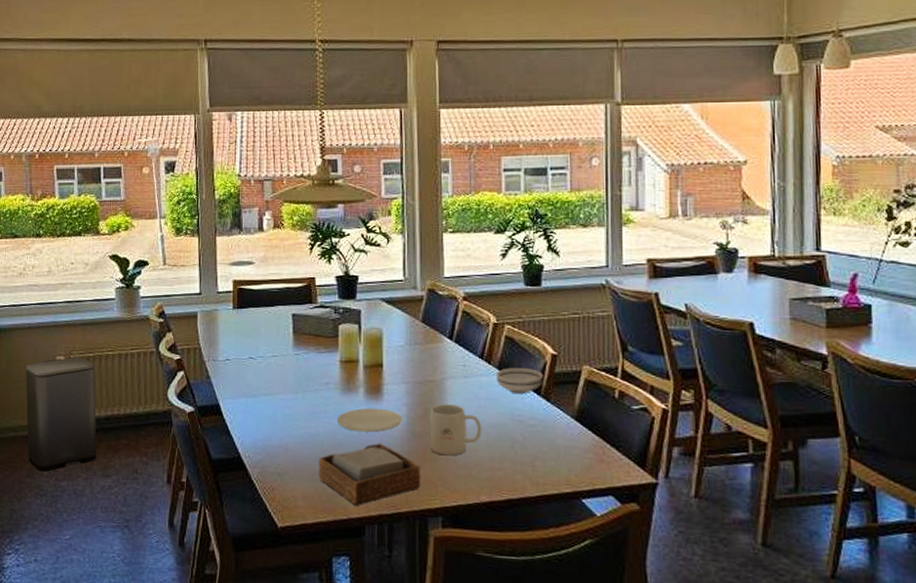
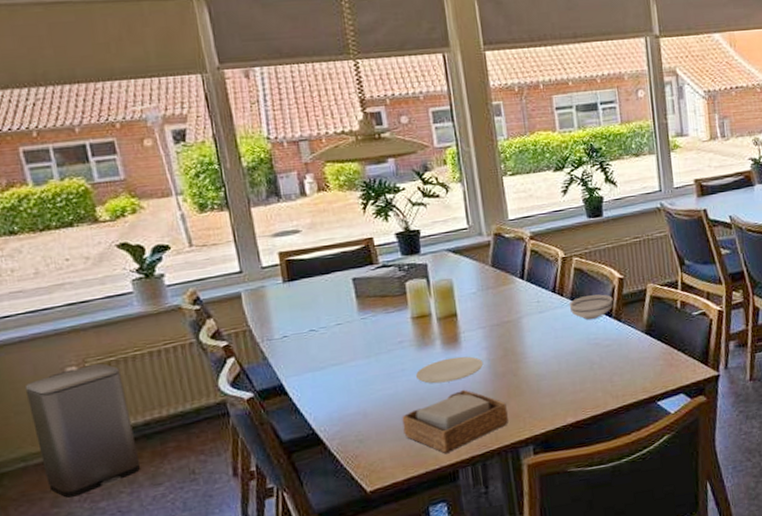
mug: present [430,404,482,456] -> none [509,339,562,389]

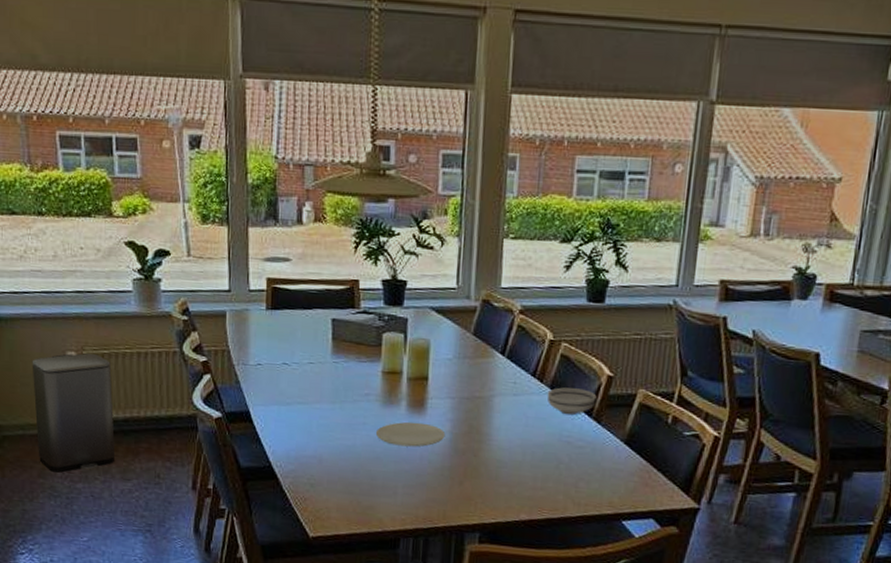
napkin holder: present [402,389,508,453] -> none [354,457,461,519]

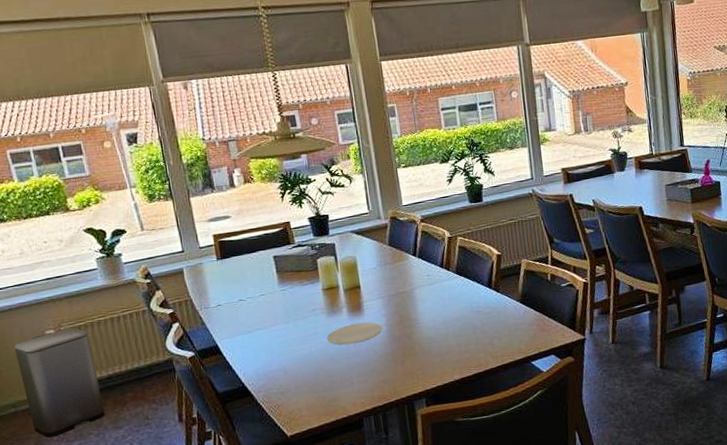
bowl: present [547,387,597,416] -> none [454,268,493,291]

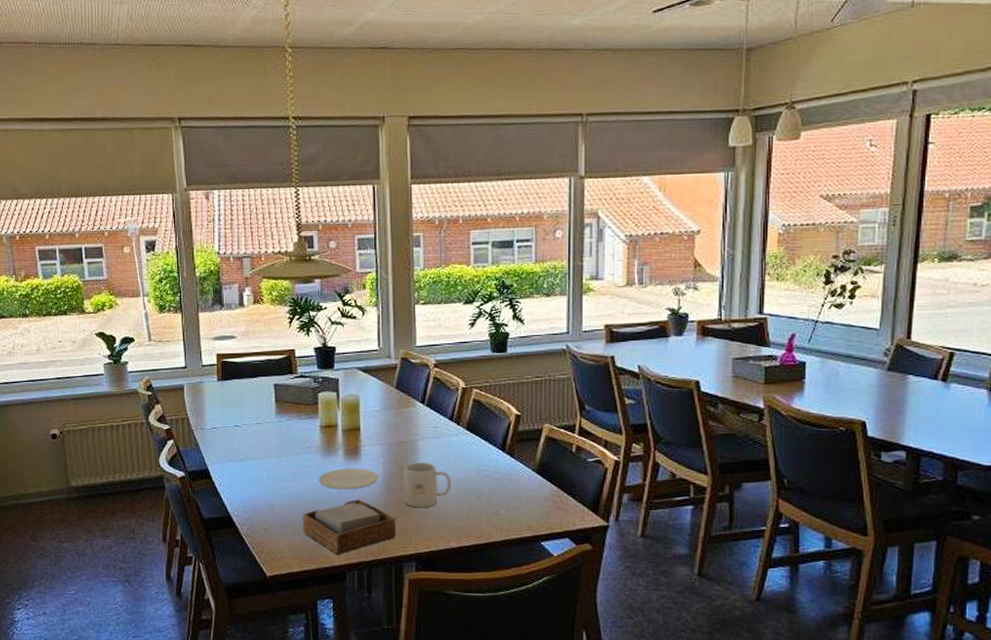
pedal bin: present [14,327,105,438] -> none [21,430,95,535]
napkin holder: none [315,350,405,404] -> present [302,499,396,554]
mug: none [404,307,449,350] -> present [404,462,452,508]

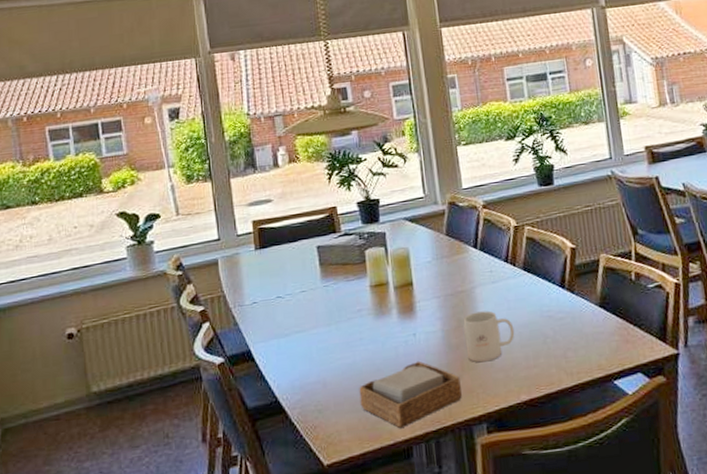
plate: present [318,468,379,490] -> none [372,326,438,354]

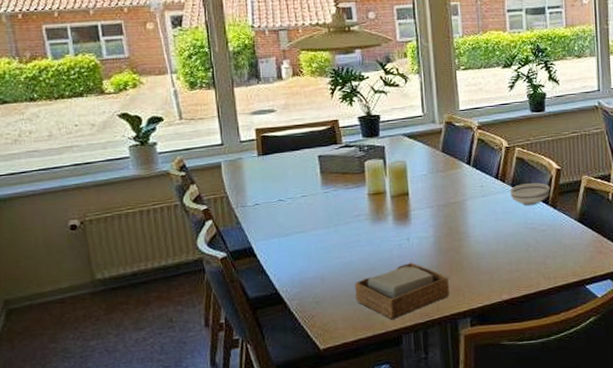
mug: present [463,310,515,363] -> none [454,221,501,266]
bowl: none [521,264,566,291] -> present [509,183,550,206]

